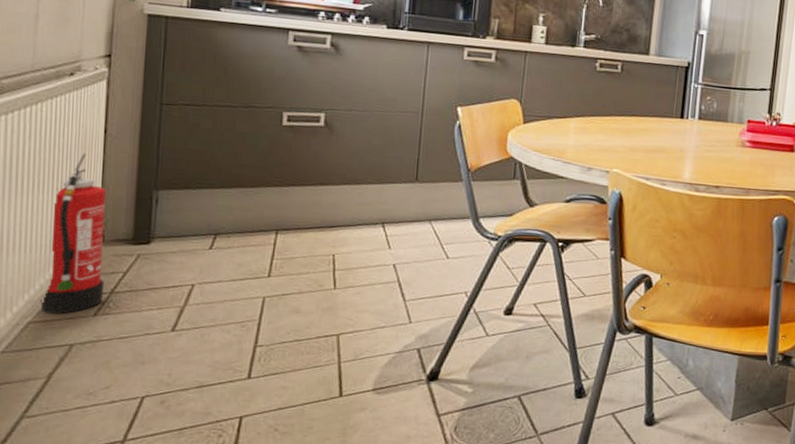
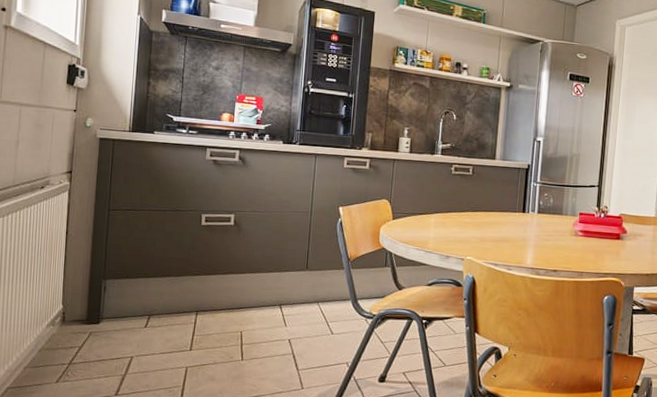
fire extinguisher: present [40,153,106,314] -> none [16,250,66,381]

